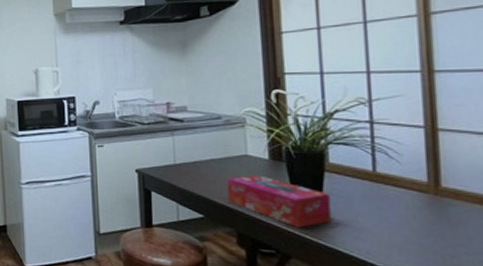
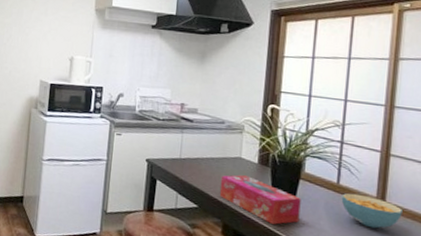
cereal bowl: none [381,181,466,220] -> present [341,193,402,229]

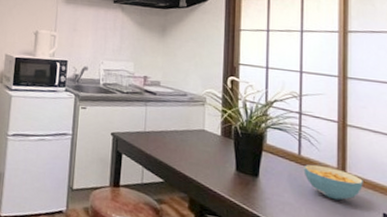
tissue box: present [219,175,301,225] -> none [184,147,265,198]

